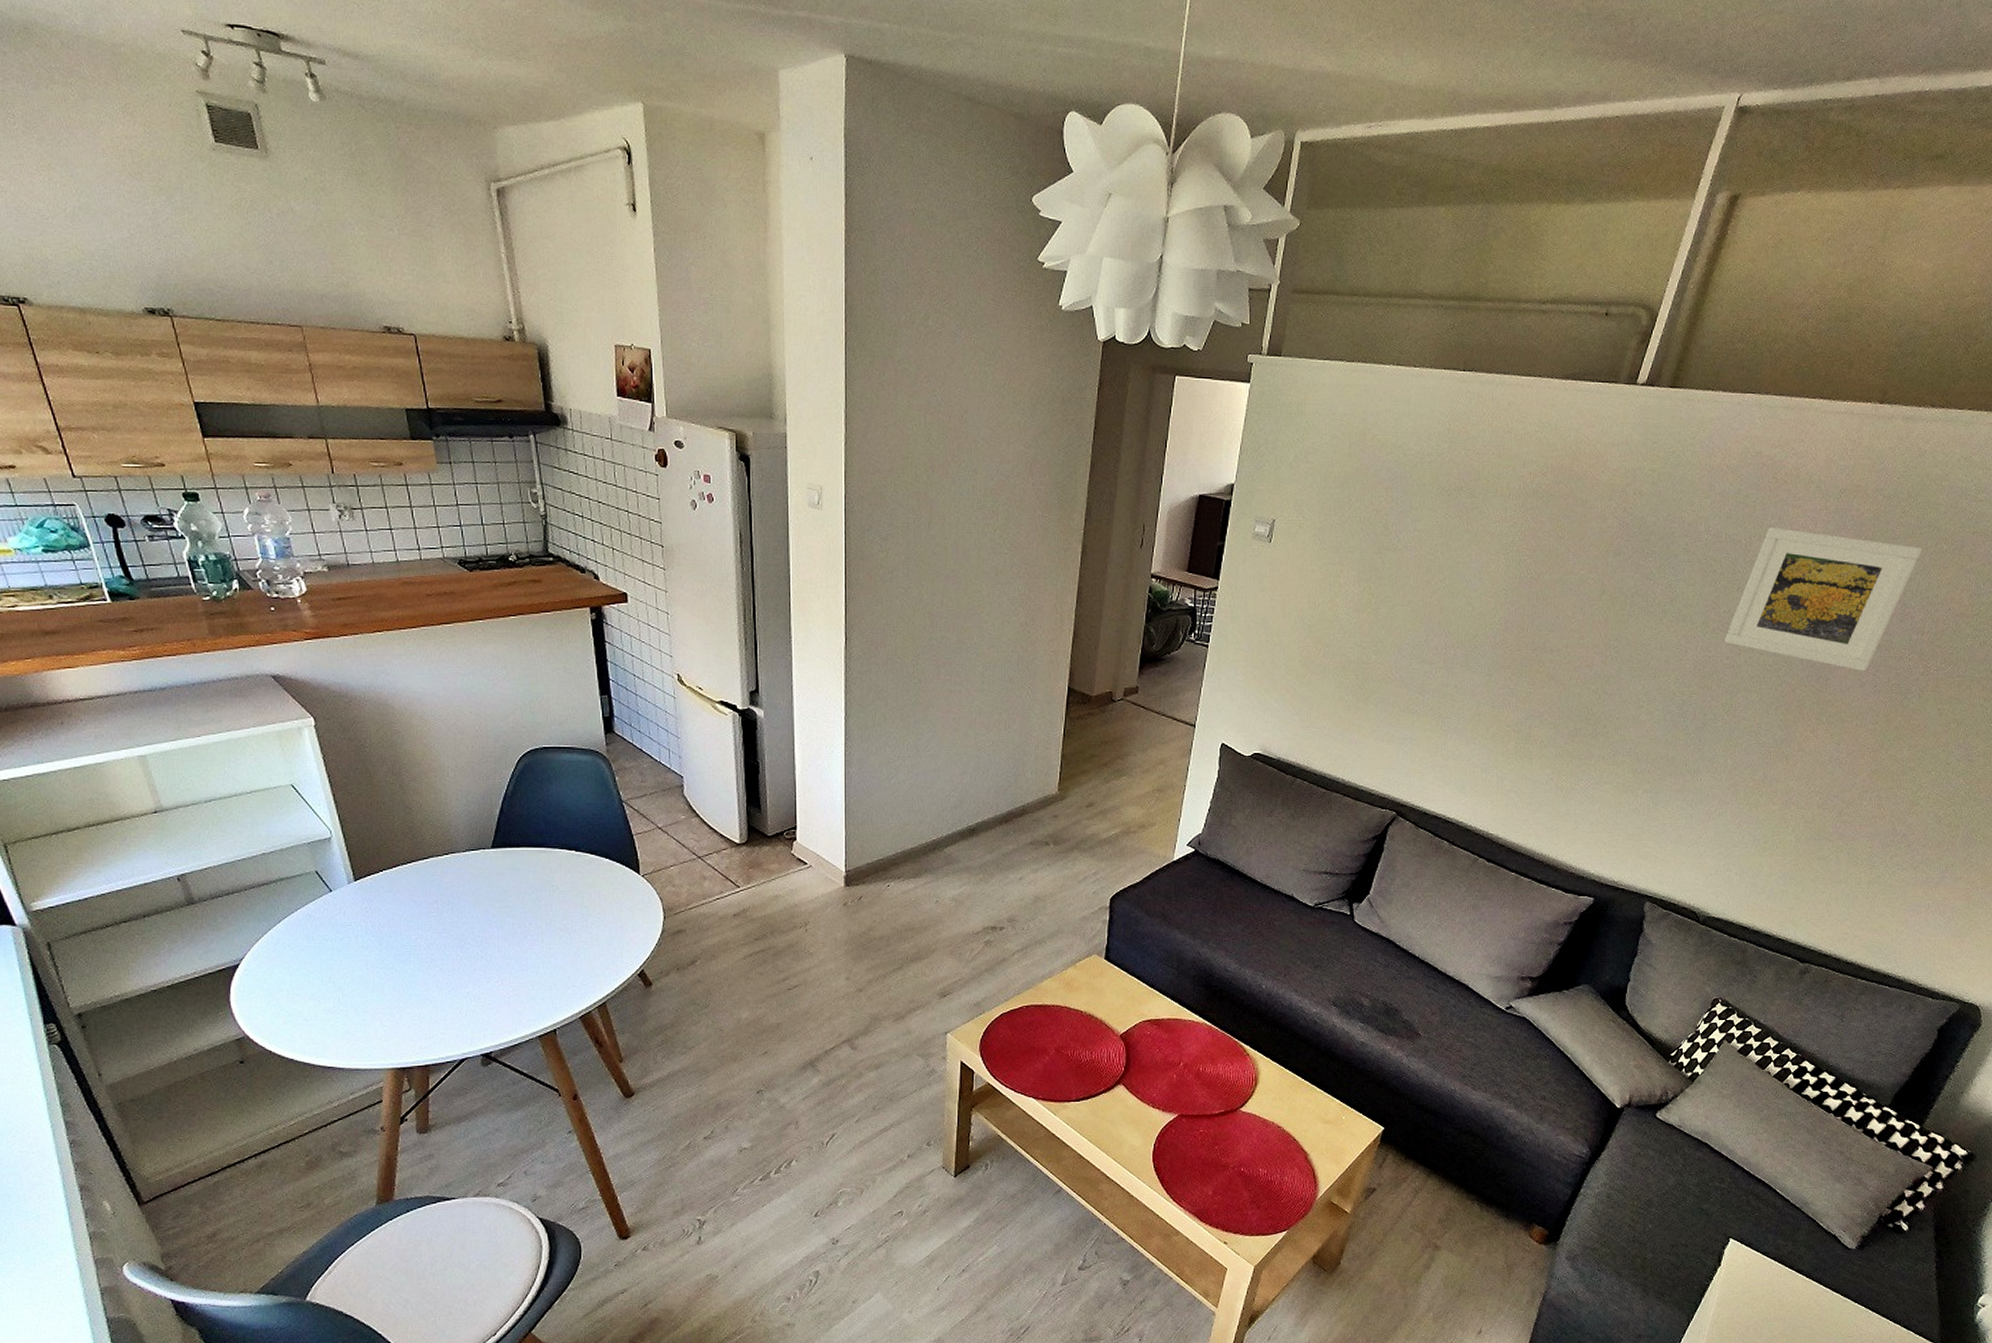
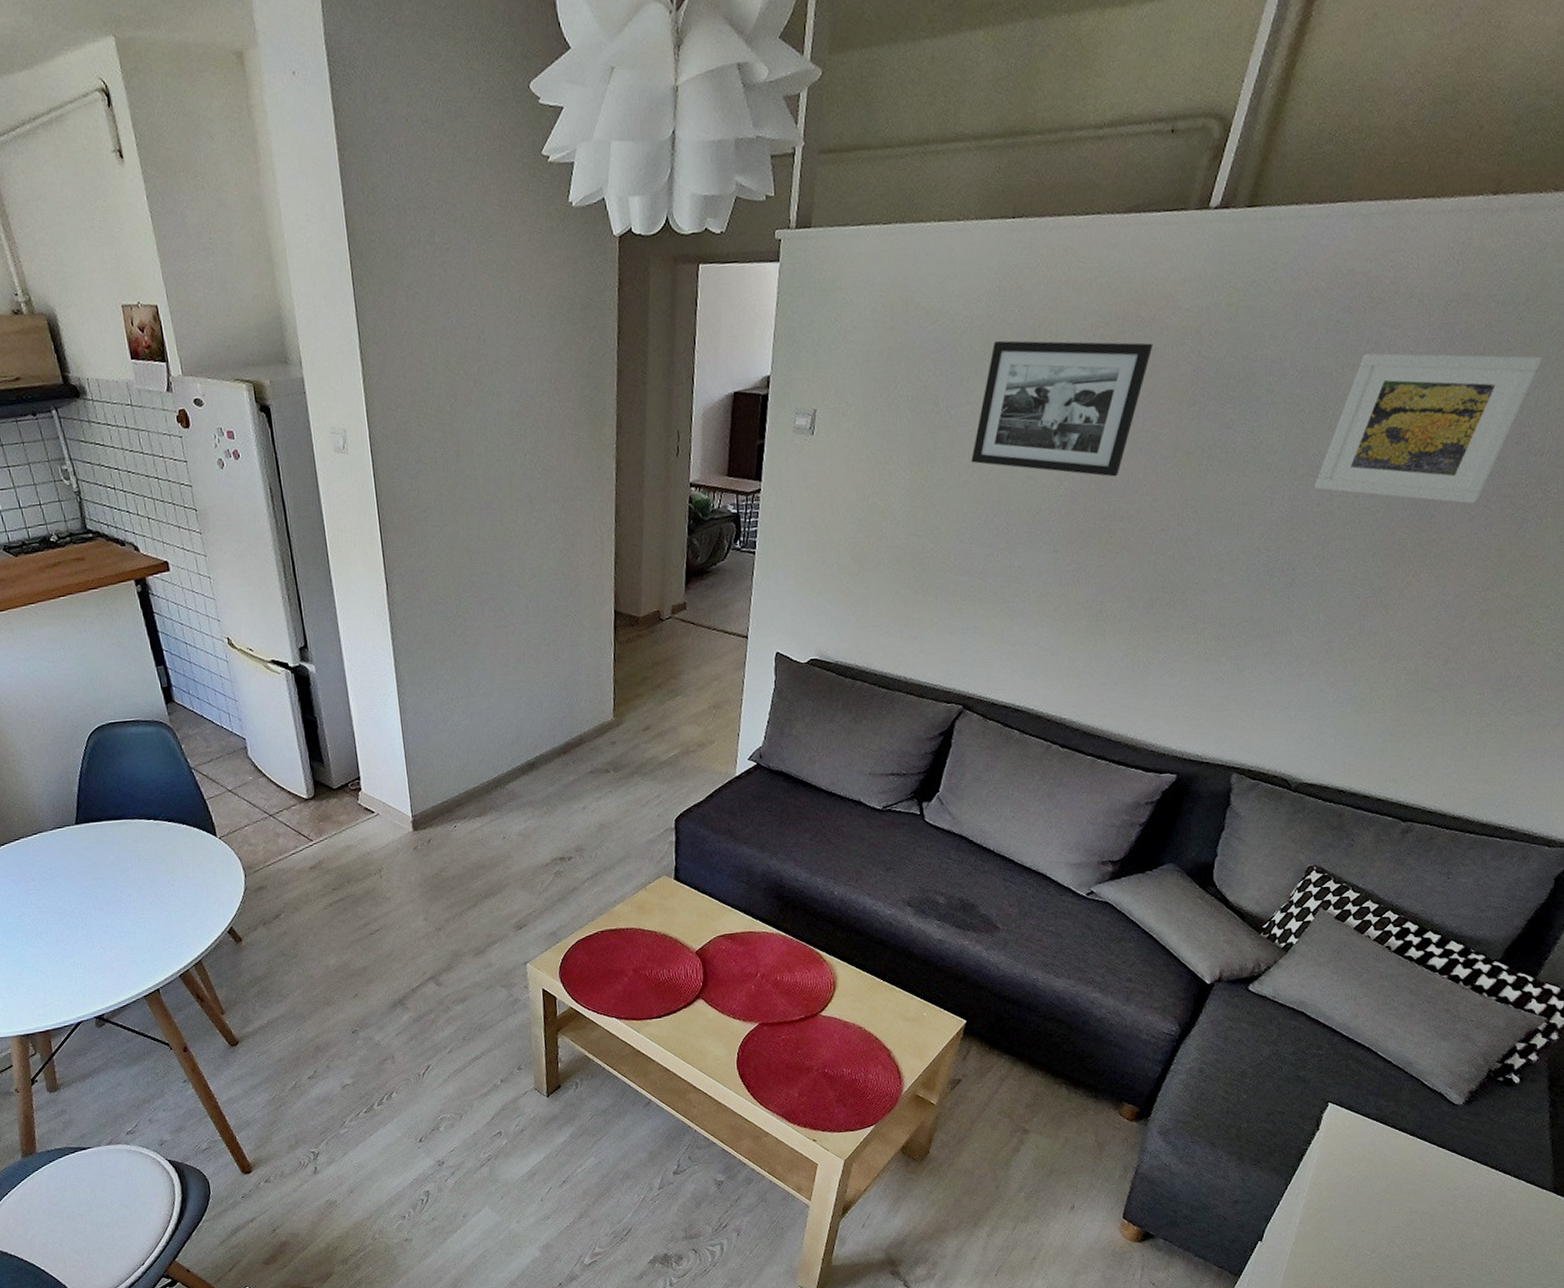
picture frame: none [1416,477,1584,612] -> present [971,340,1153,477]

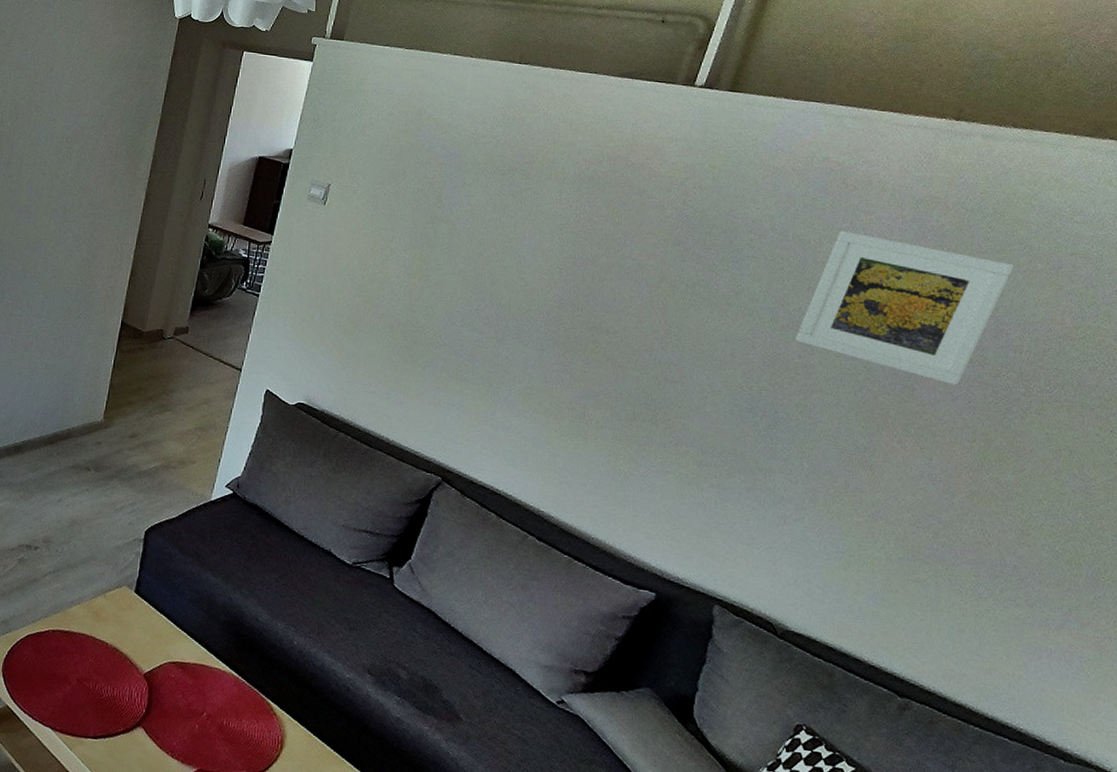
picture frame: present [971,340,1153,477] -> none [468,157,642,294]

